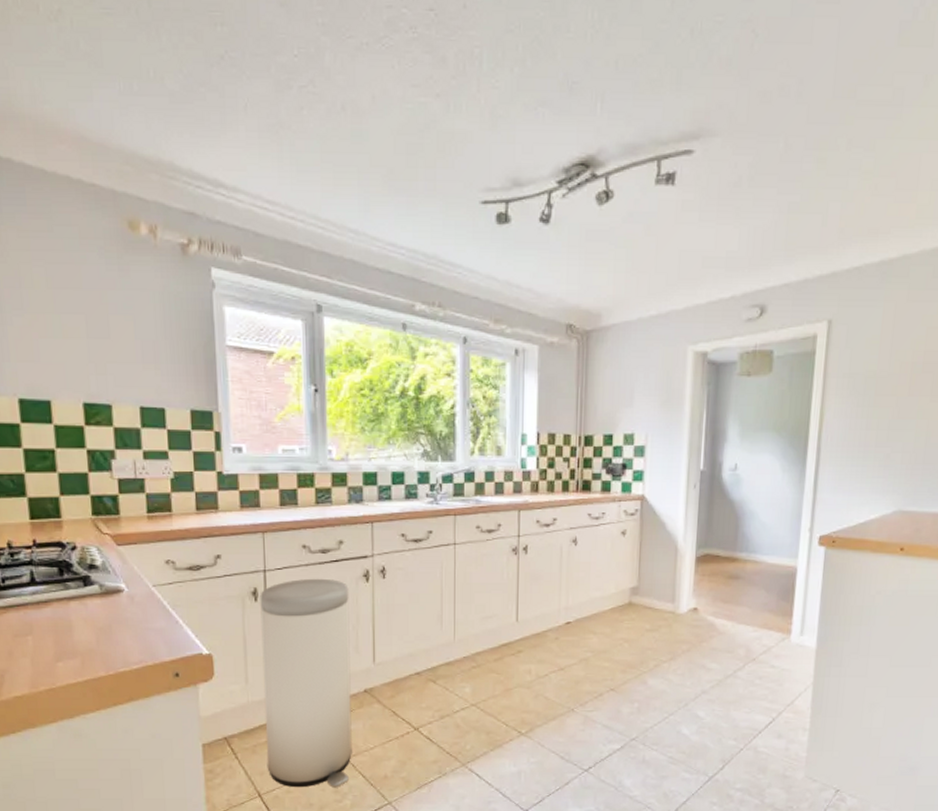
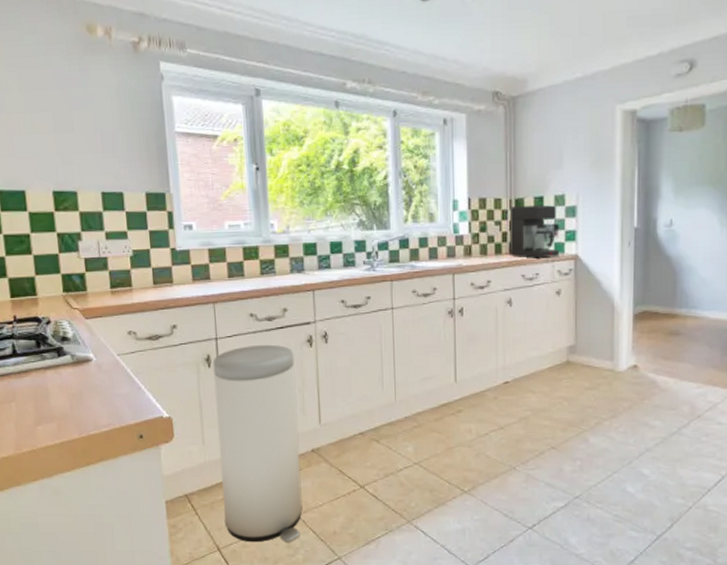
coffee maker: none [577,443,627,497] -> present [509,205,560,258]

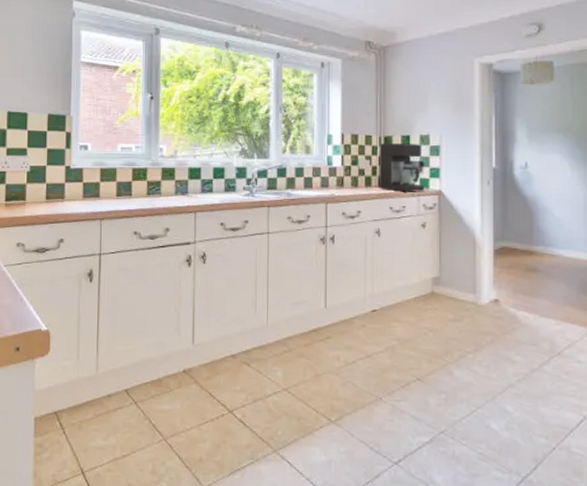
pedal bin: present [213,344,303,543] -> none [91,262,173,469]

